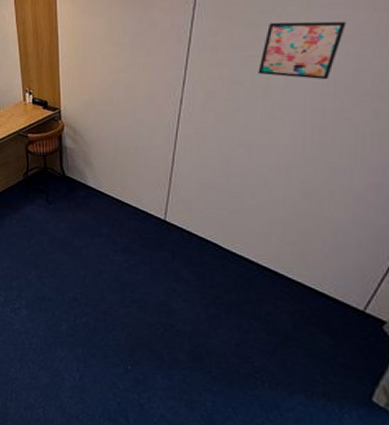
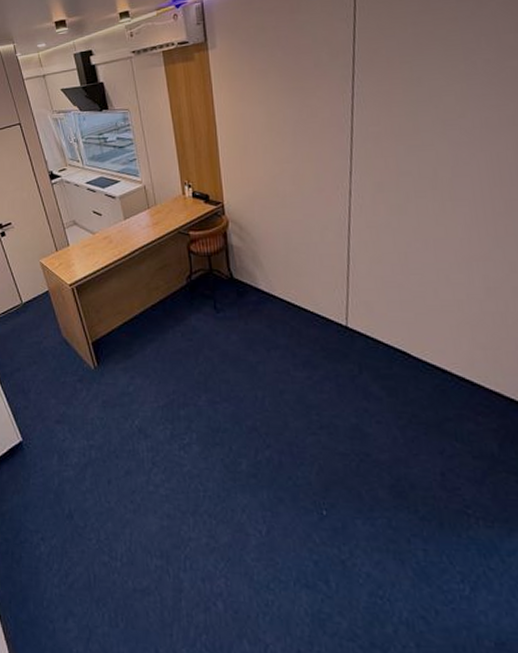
wall art: present [258,21,347,80] -> none [423,111,501,170]

